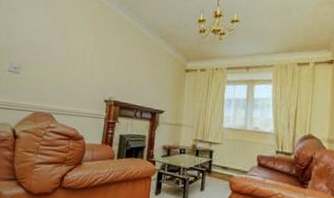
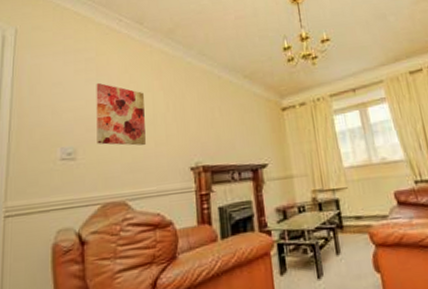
wall art: none [37,16,79,74] -> present [96,82,146,146]

